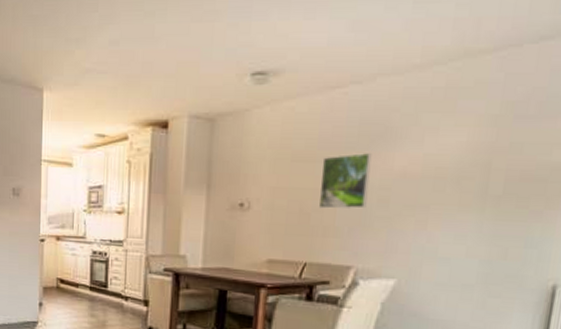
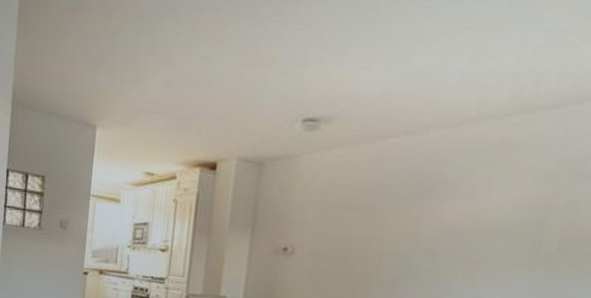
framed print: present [318,153,372,209] -> none [363,204,421,260]

